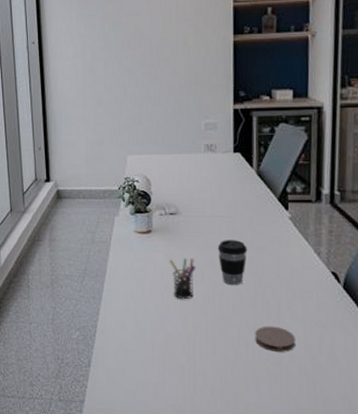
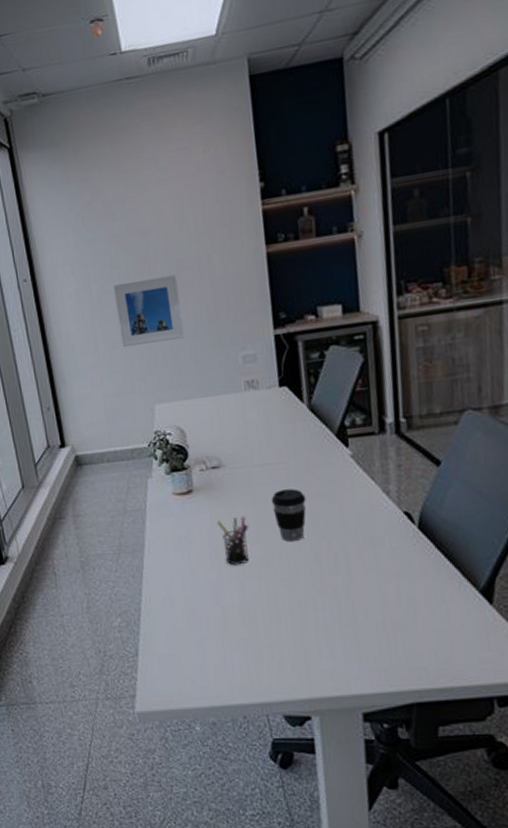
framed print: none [104,51,159,106] -> present [114,275,185,348]
coaster: present [255,326,295,352] -> none [323,582,370,610]

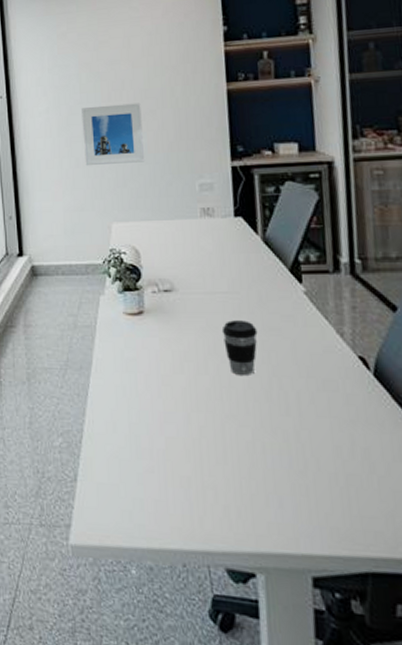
pen holder: present [216,515,249,566] -> none [165,343,197,395]

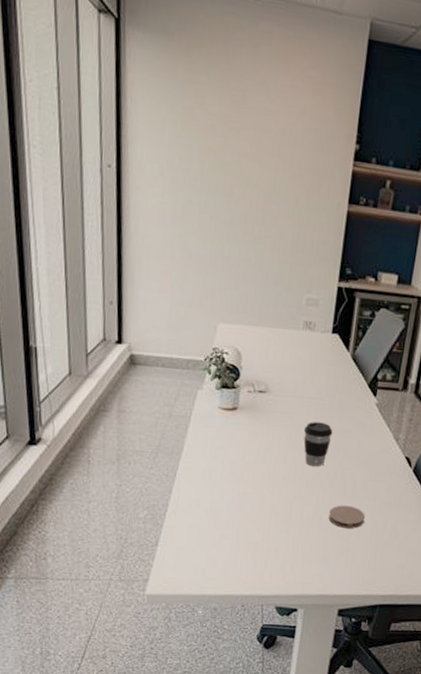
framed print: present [82,103,145,166] -> none [198,198,263,268]
coaster: none [272,425,322,458] -> present [328,505,365,529]

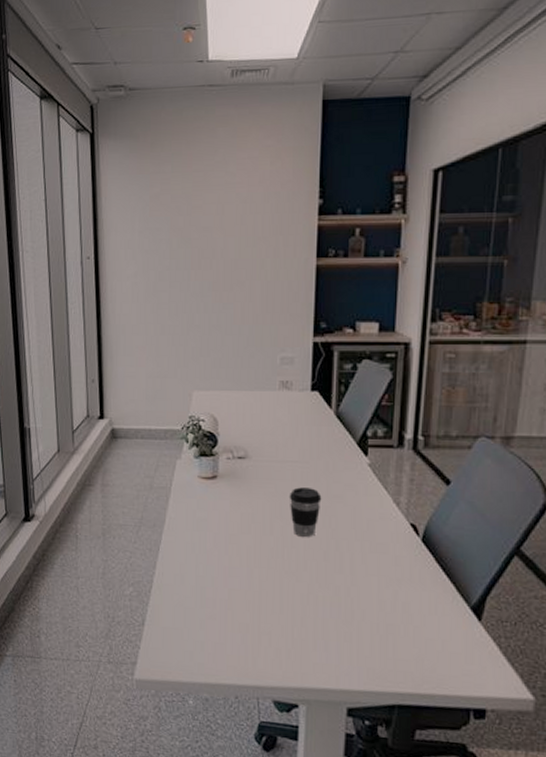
coaster: present [328,505,365,529] -> none [325,581,368,610]

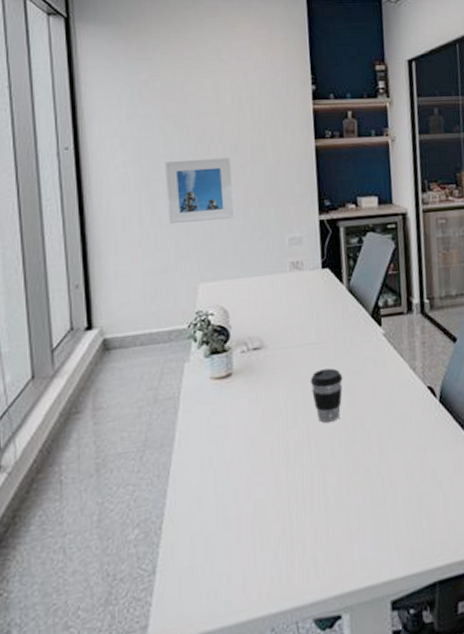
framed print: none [170,273,230,334] -> present [165,157,235,225]

